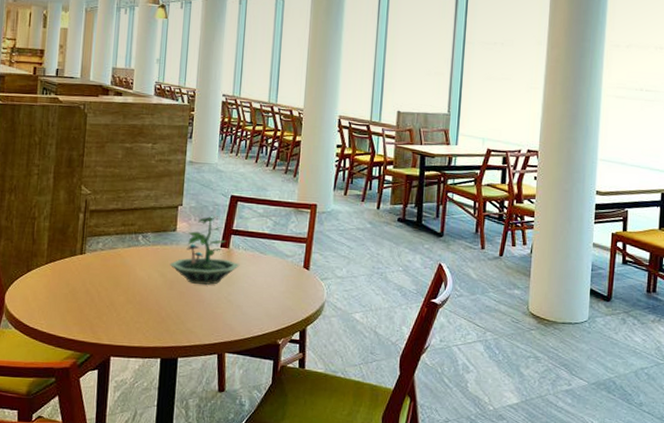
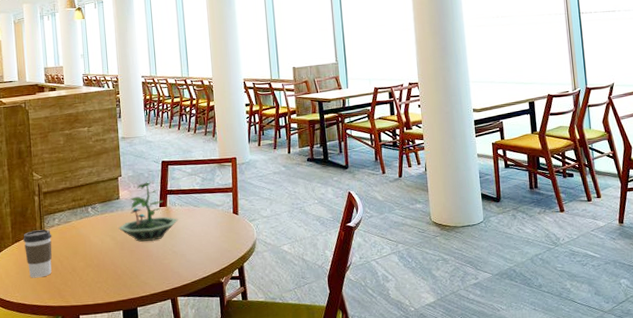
coffee cup: none [59,252,93,307] -> present [23,229,52,278]

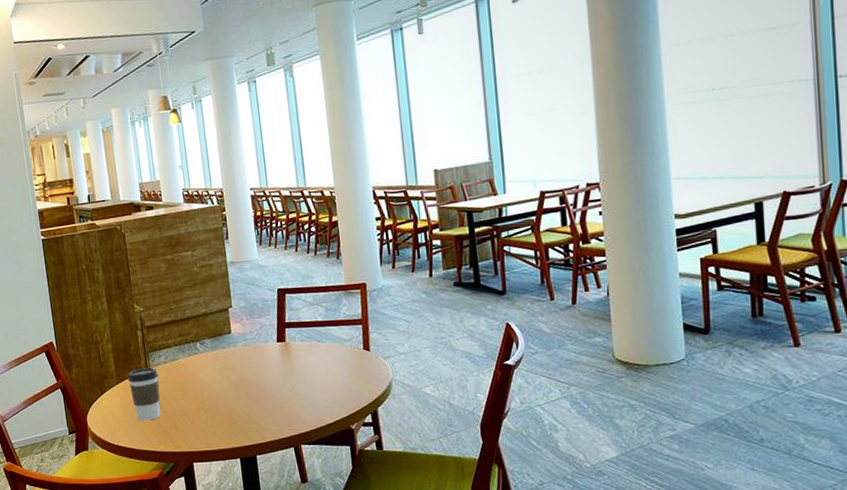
terrarium: present [118,181,178,242] -> none [231,312,300,382]

